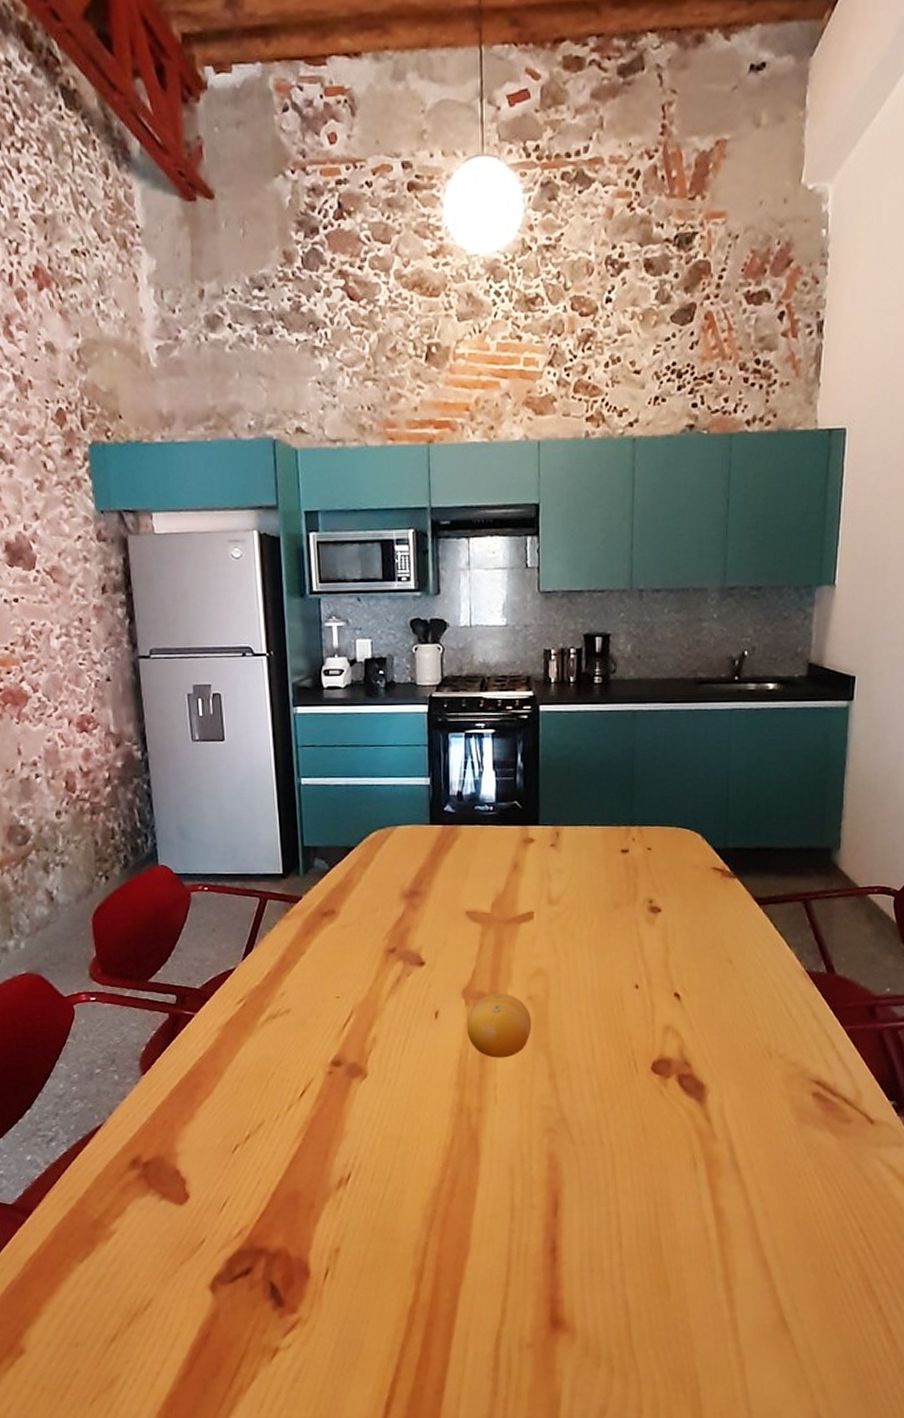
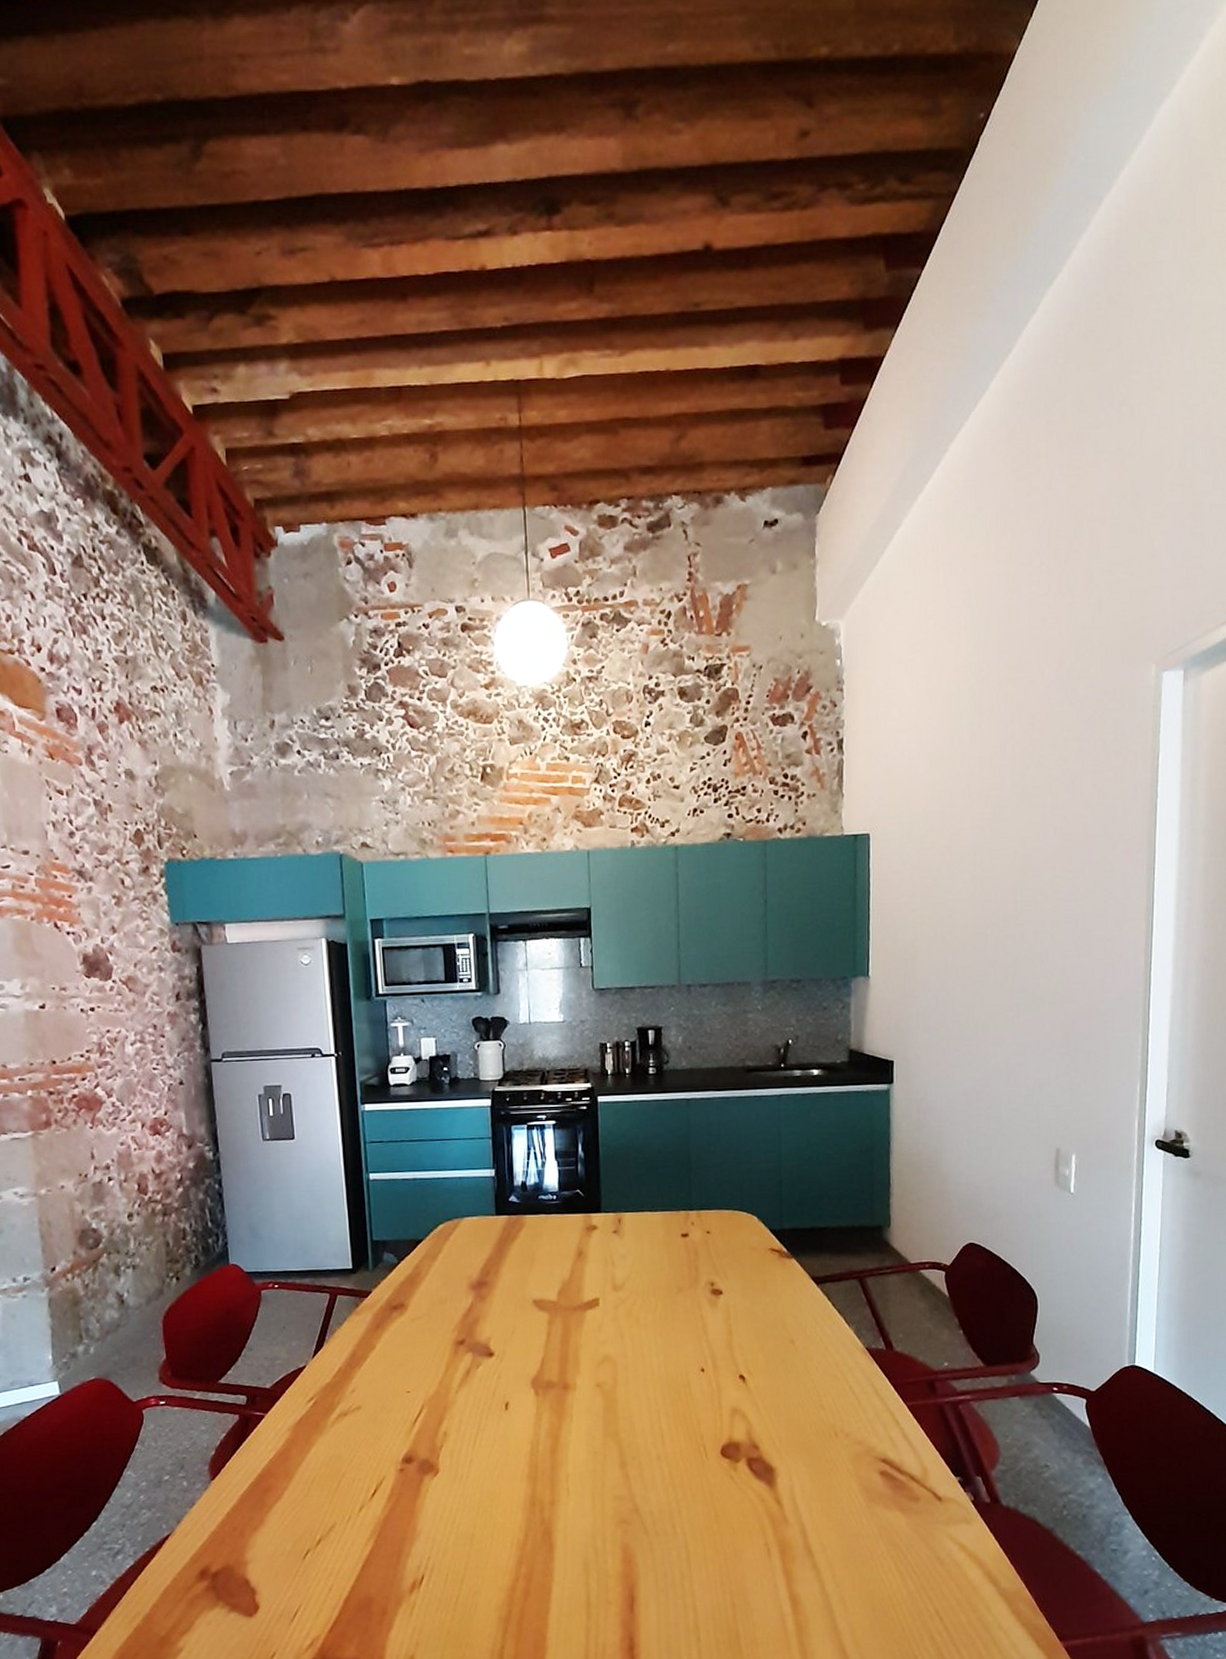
fruit: present [466,994,532,1058] -> none [536,1382,602,1448]

